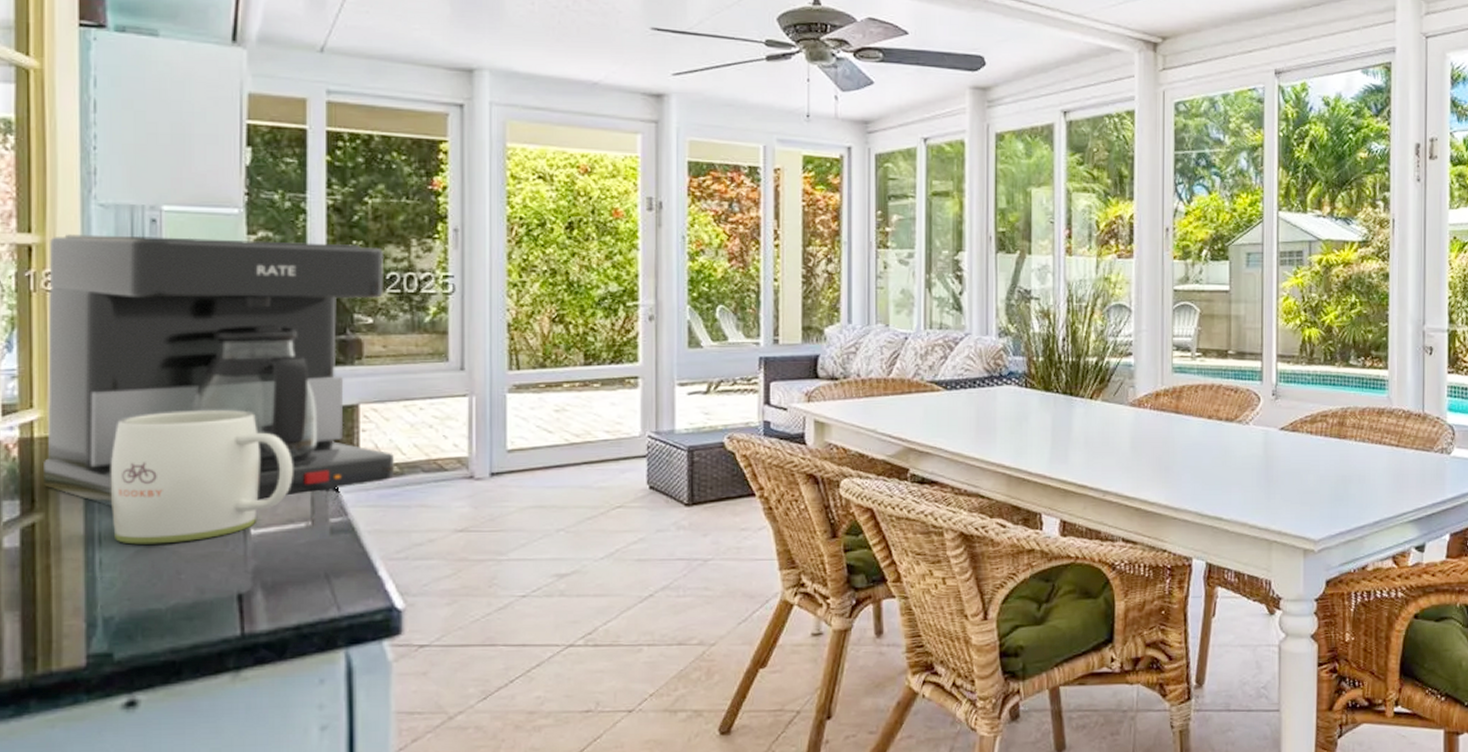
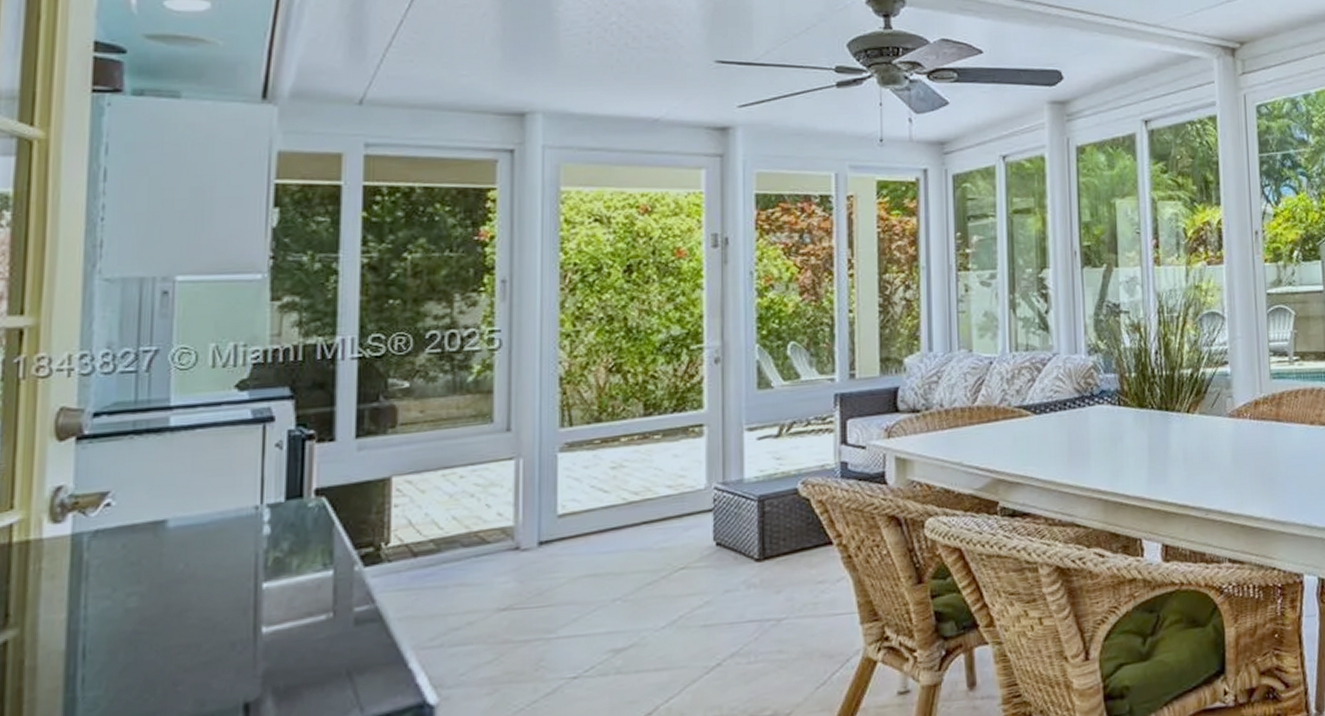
coffee maker: present [44,234,394,506] -> none [21,303,430,614]
mug: present [110,410,293,545] -> none [99,493,314,656]

